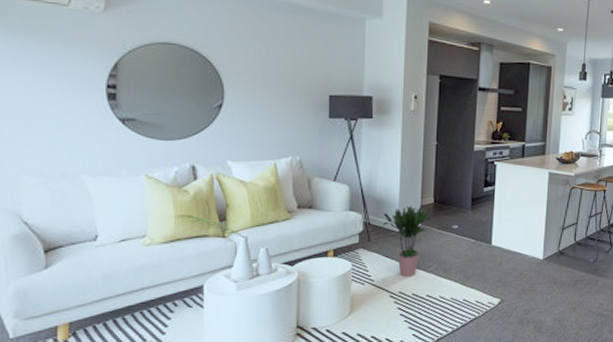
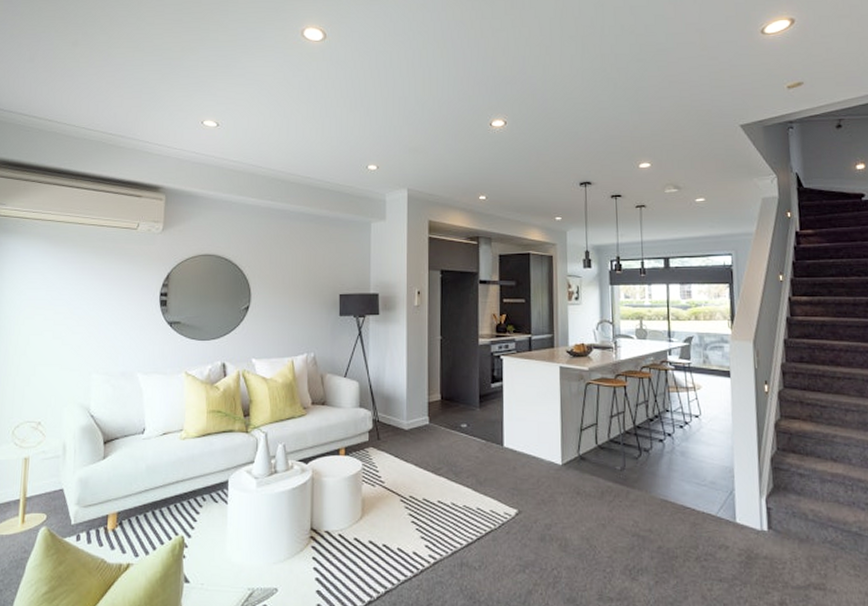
potted plant: present [382,205,431,277] -> none [391,402,439,480]

